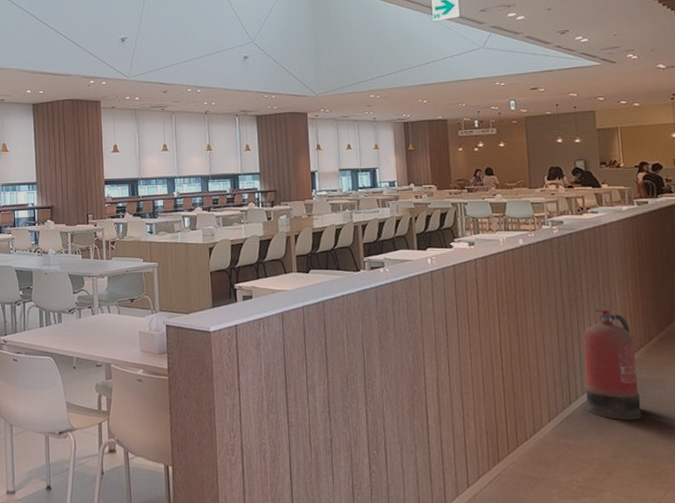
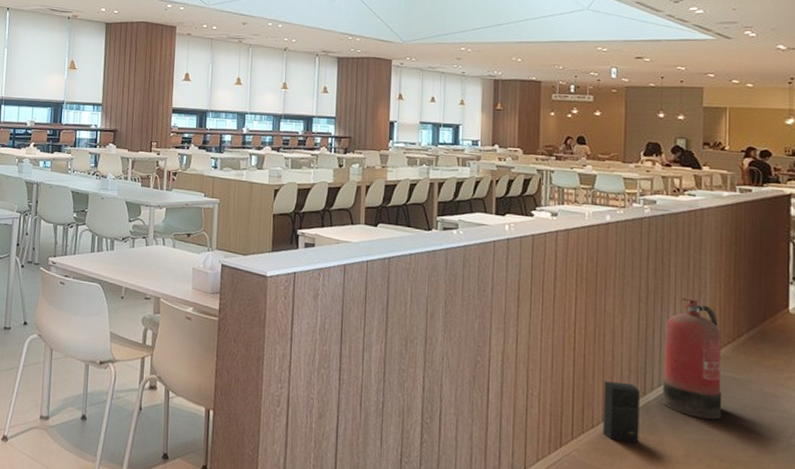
speaker: none [532,394,570,450] -> present [603,381,640,443]

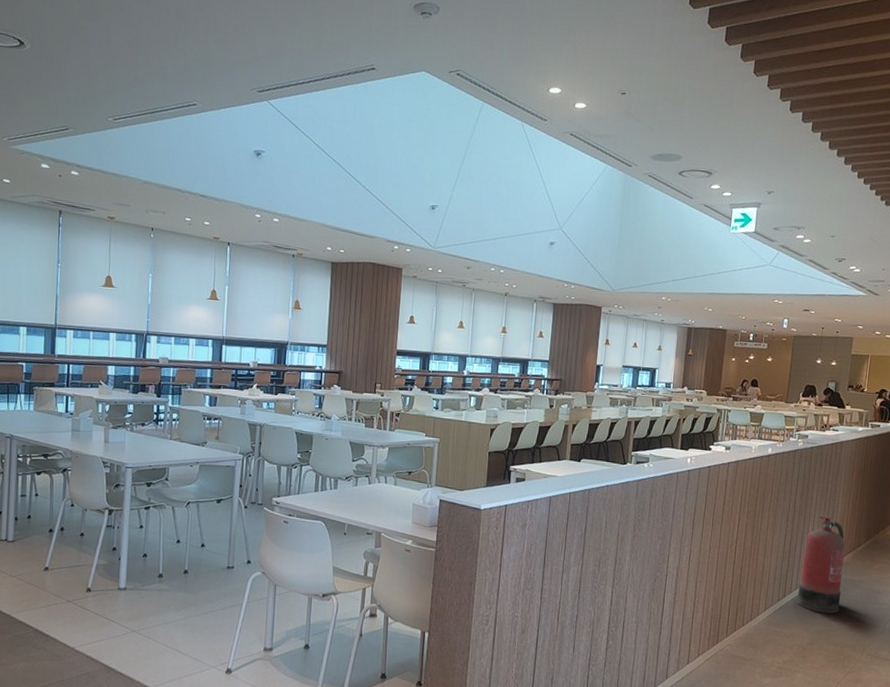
speaker: present [603,381,640,443] -> none [750,587,781,636]

